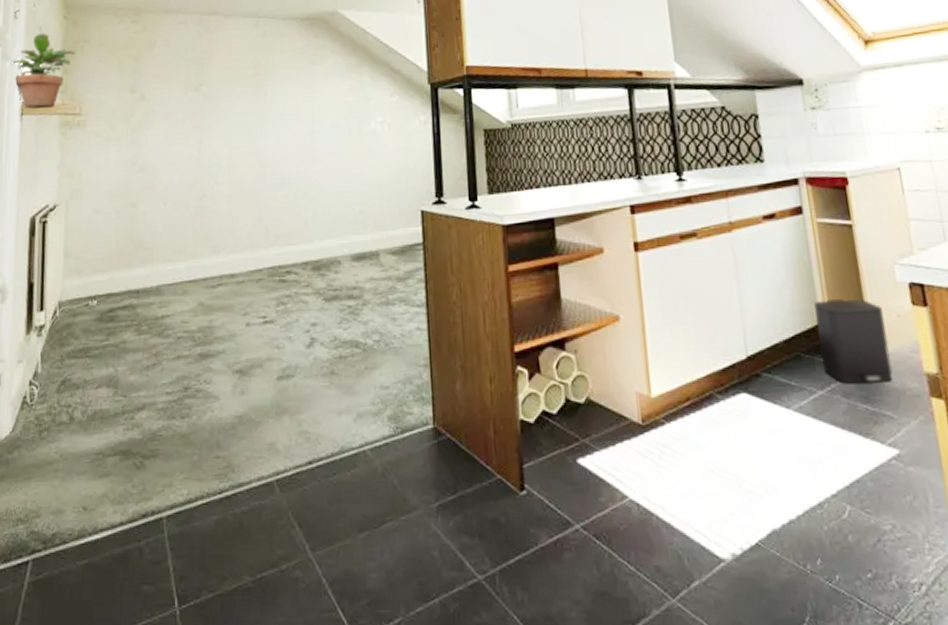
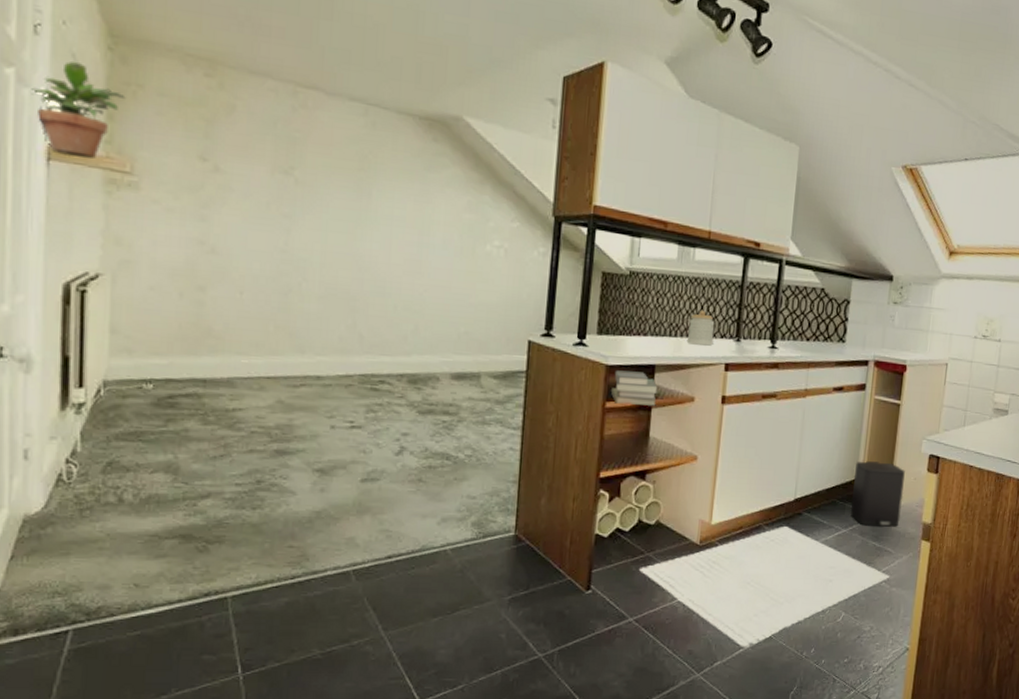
books: none [512,227,561,266] -> present [611,370,658,406]
jar: none [582,151,613,191] -> present [687,309,715,347]

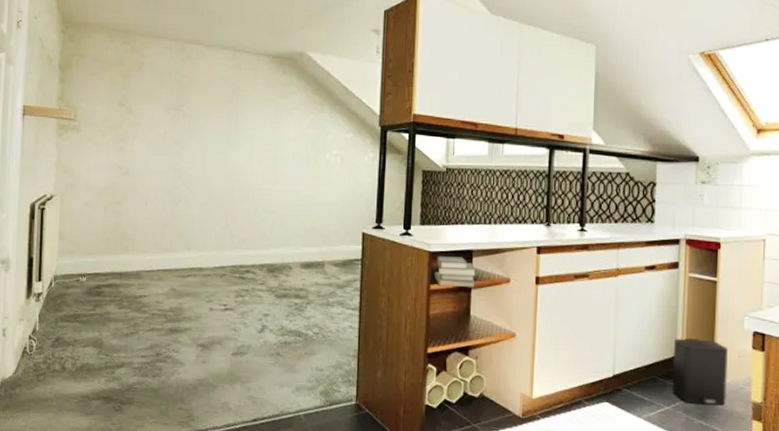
potted plant: present [31,60,126,160] -> none [15,43,72,112]
jar: present [687,309,715,347] -> none [501,198,526,232]

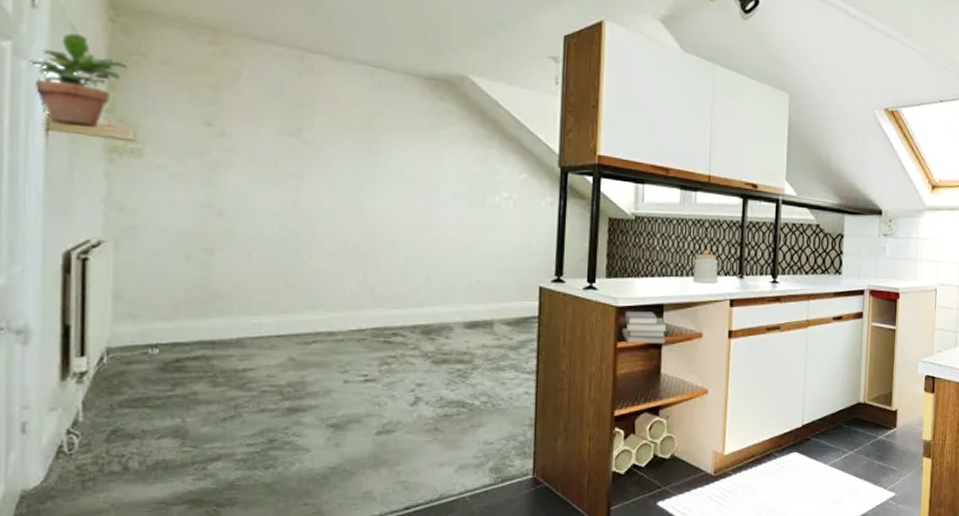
potted plant: none [15,43,72,112] -> present [29,32,128,128]
jar: none [501,198,526,232] -> present [693,249,719,285]
pedal bin: present [672,338,728,406] -> none [855,385,904,447]

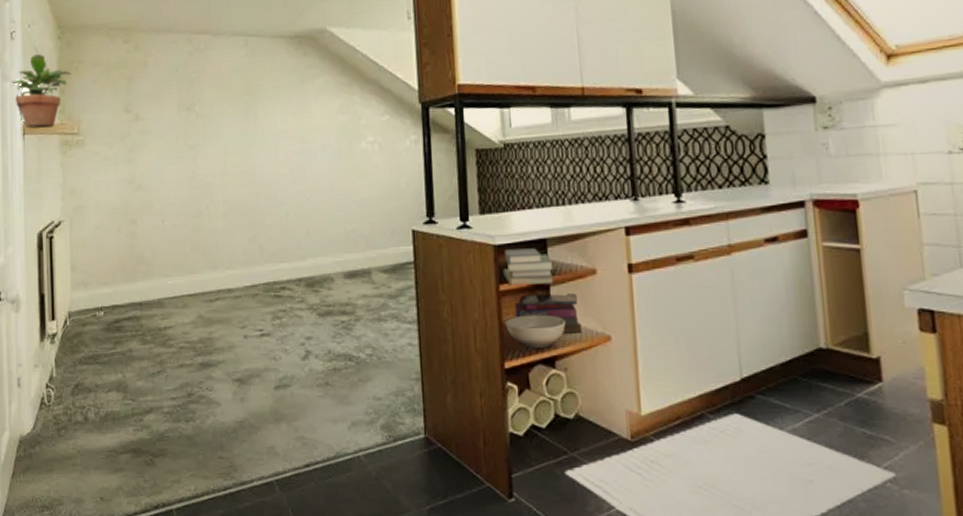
bowl: none [619,370,673,399] -> present [505,314,567,348]
books: none [629,352,686,388] -> present [515,293,583,335]
jar: present [693,249,719,285] -> none [576,171,608,212]

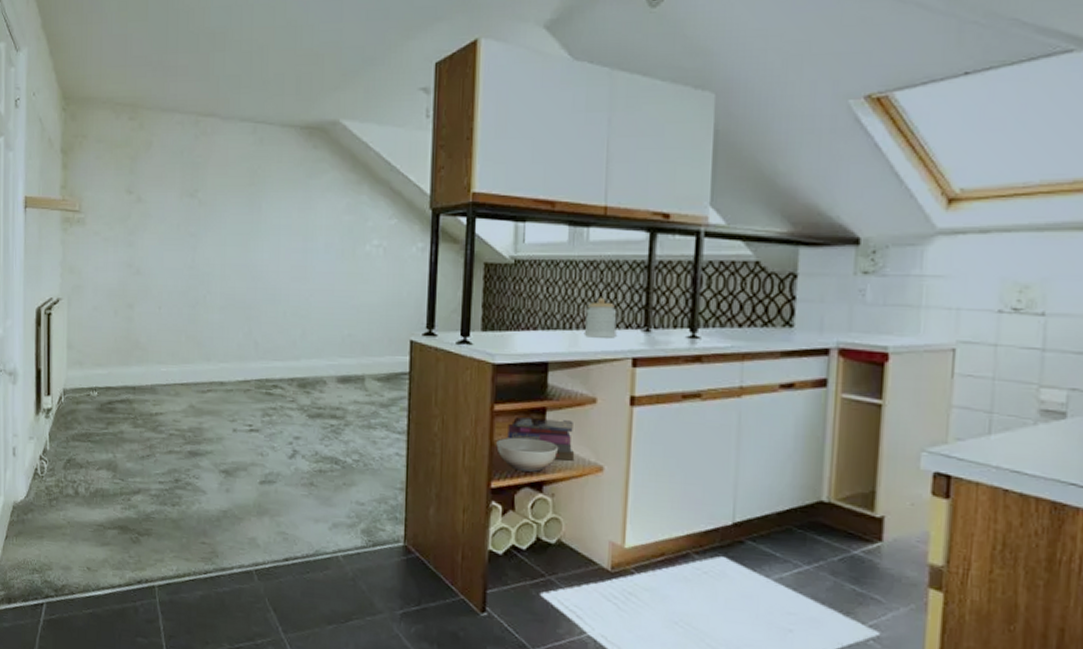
potted plant: present [11,53,71,130] -> none [14,124,75,203]
books: present [503,248,553,285] -> none [500,369,552,408]
jar: none [576,171,608,212] -> present [585,297,618,340]

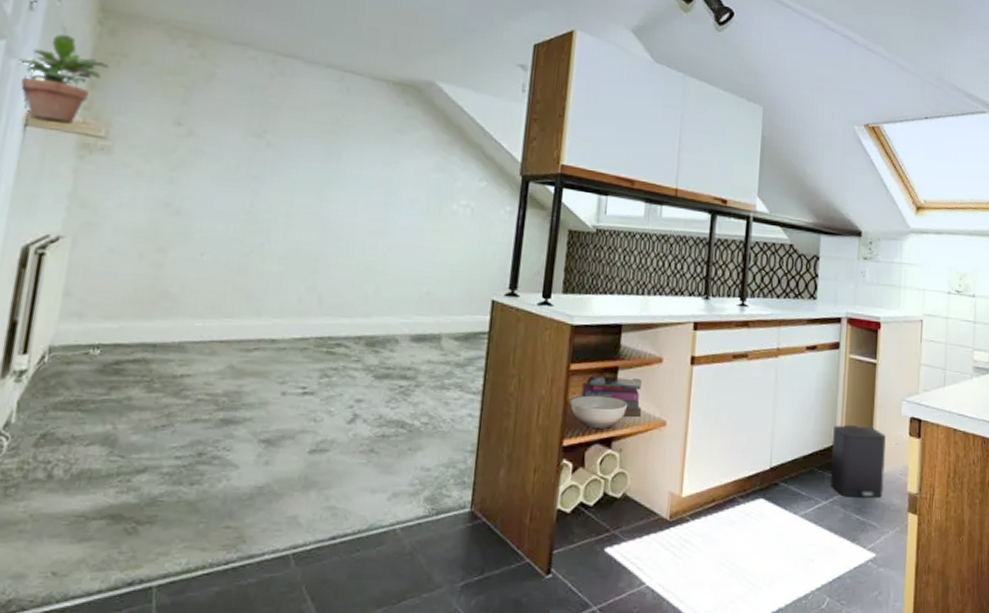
potted plant: none [14,124,75,203] -> present [19,33,109,125]
jar: present [585,297,618,340] -> none [655,267,683,305]
pedal bin: none [814,478,896,568] -> present [830,425,886,498]

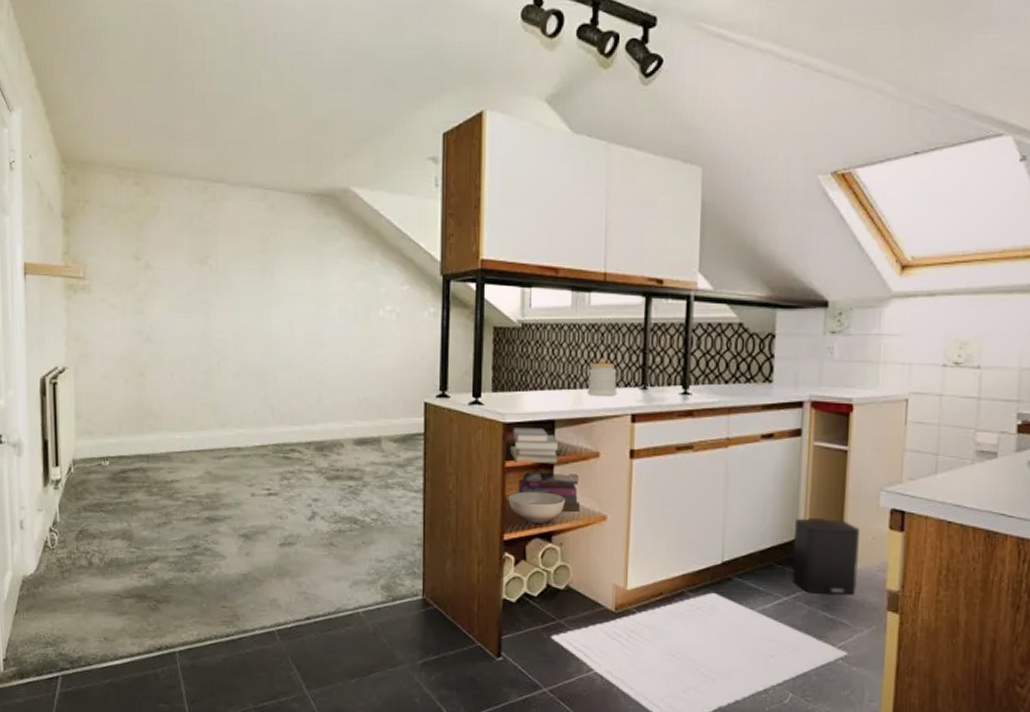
potted plant: present [19,33,109,125] -> none [11,188,77,270]
books: none [576,330,625,368] -> present [510,428,559,463]
jar: none [655,267,683,305] -> present [588,358,617,398]

